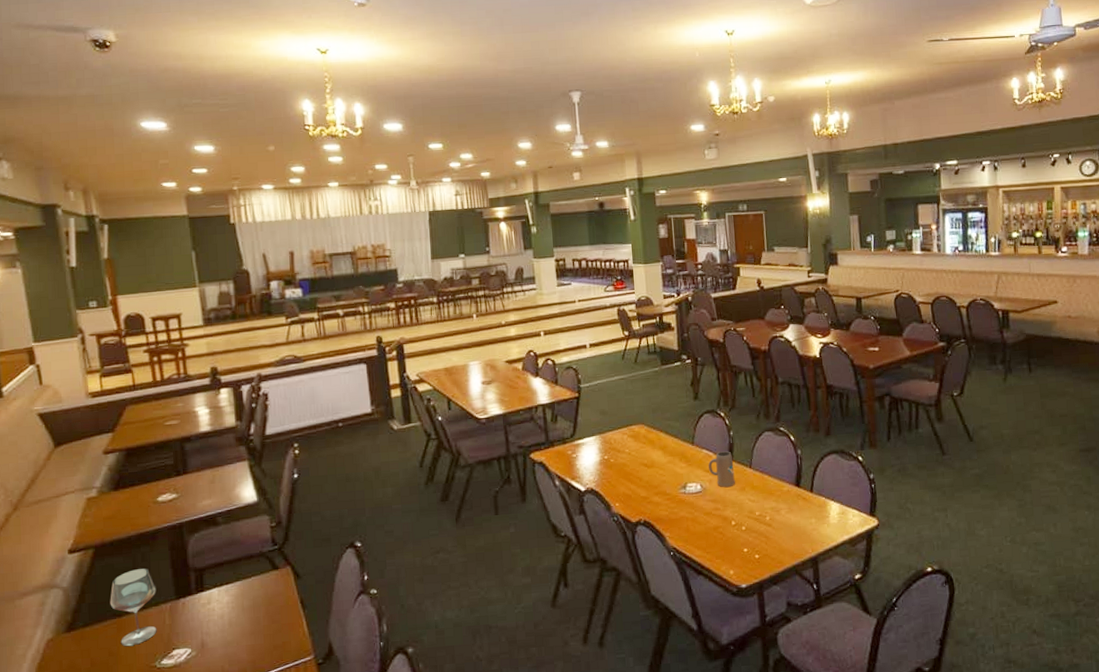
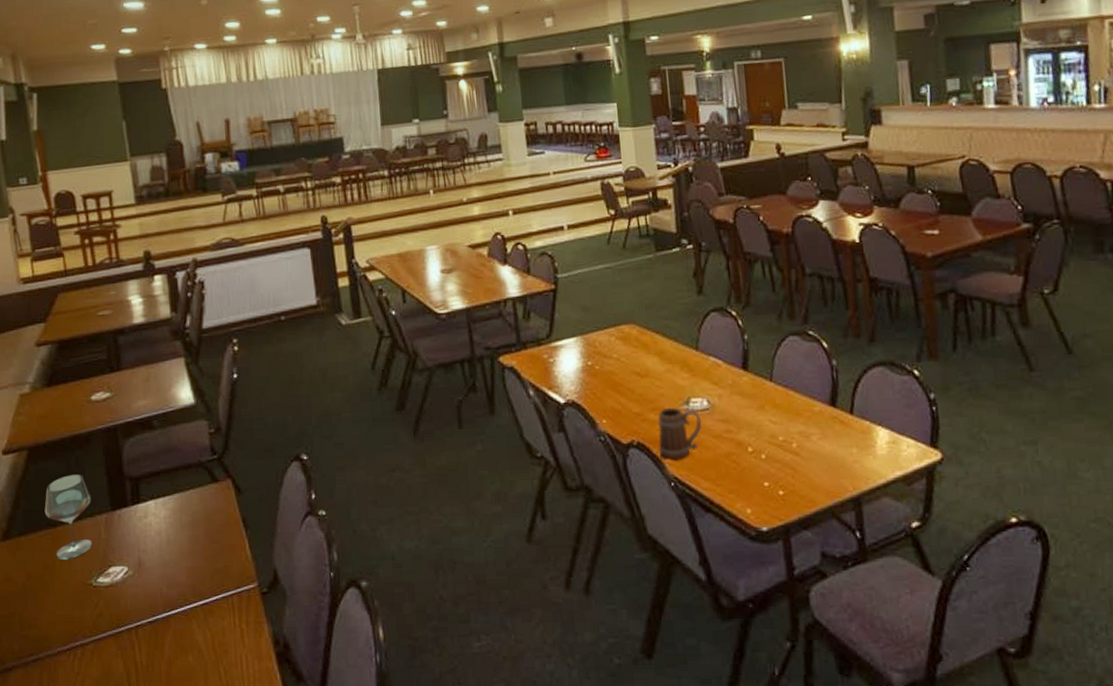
beer mug: none [660,491,696,534] -> present [657,407,702,461]
beer mug: present [708,451,735,488] -> none [717,359,752,405]

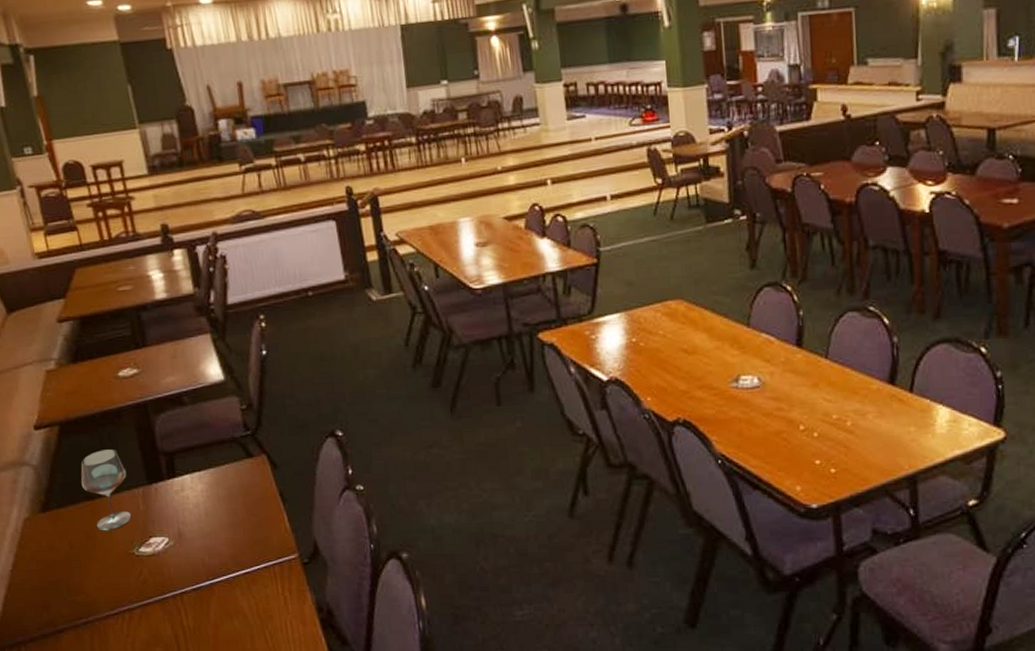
beer mug: present [657,407,702,461] -> none [705,384,752,438]

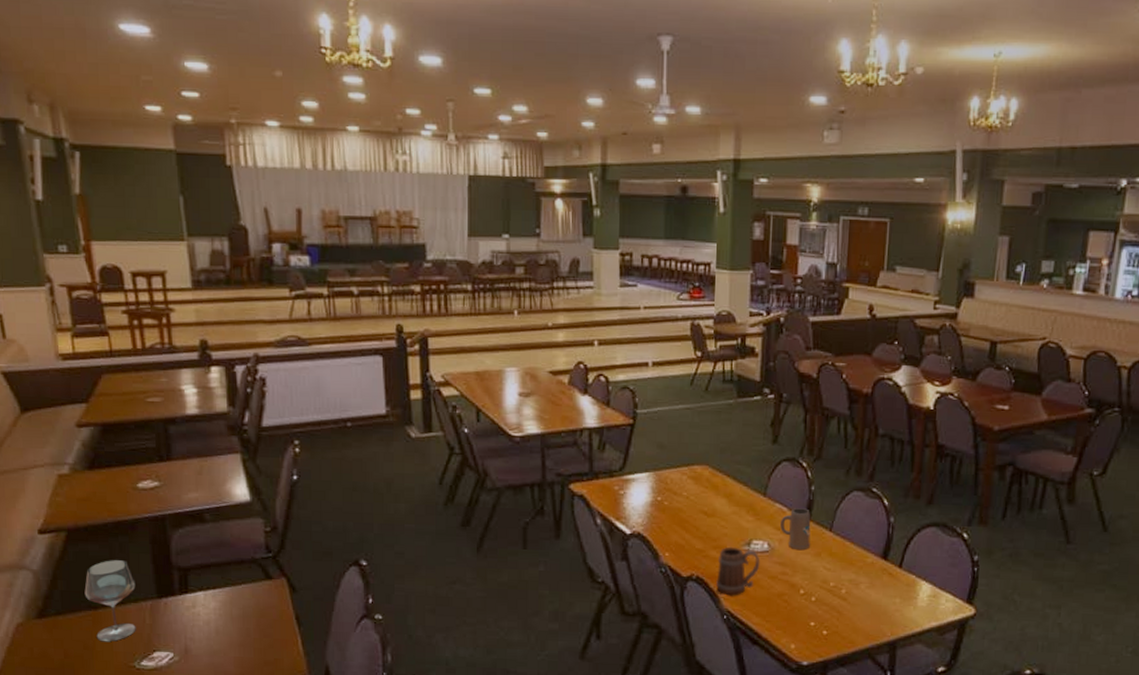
beer mug: none [705,384,752,438] -> present [715,546,760,596]
beer mug: none [769,336,805,383] -> present [780,508,811,551]

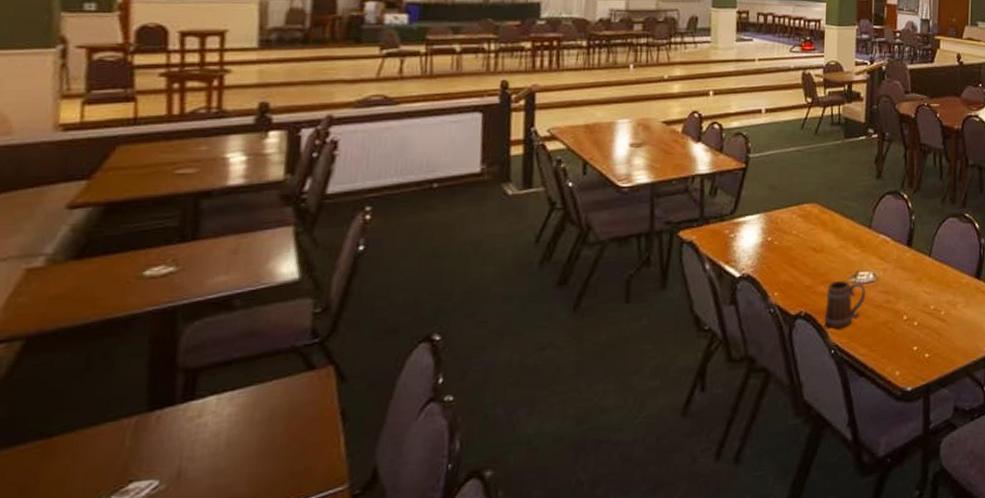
wine glass: present [84,559,136,642] -> none [35,367,119,480]
beer mug: present [780,508,811,551] -> none [884,237,912,278]

